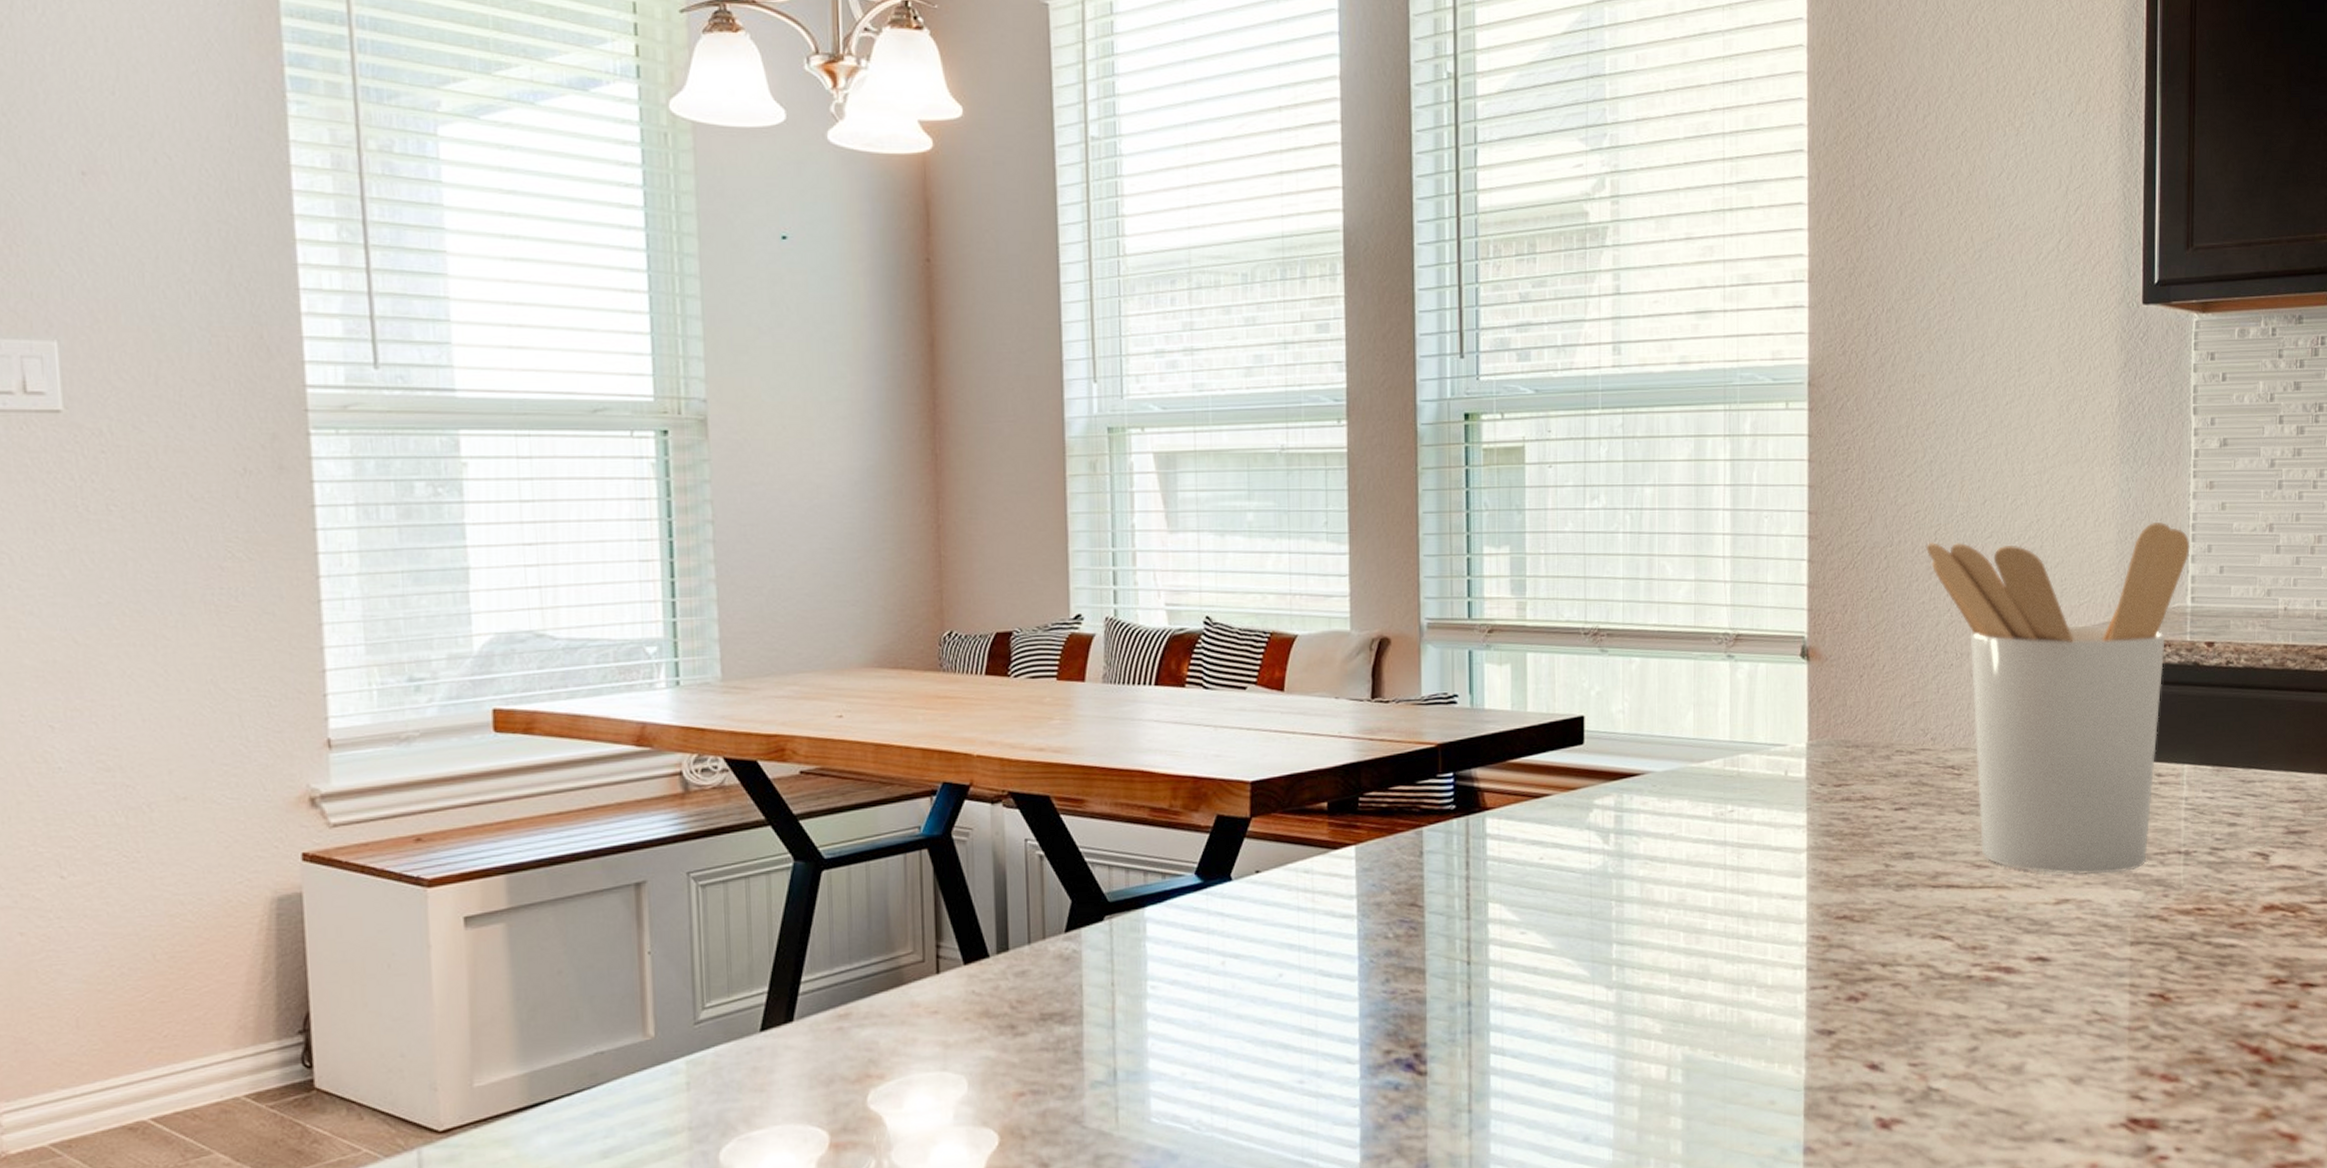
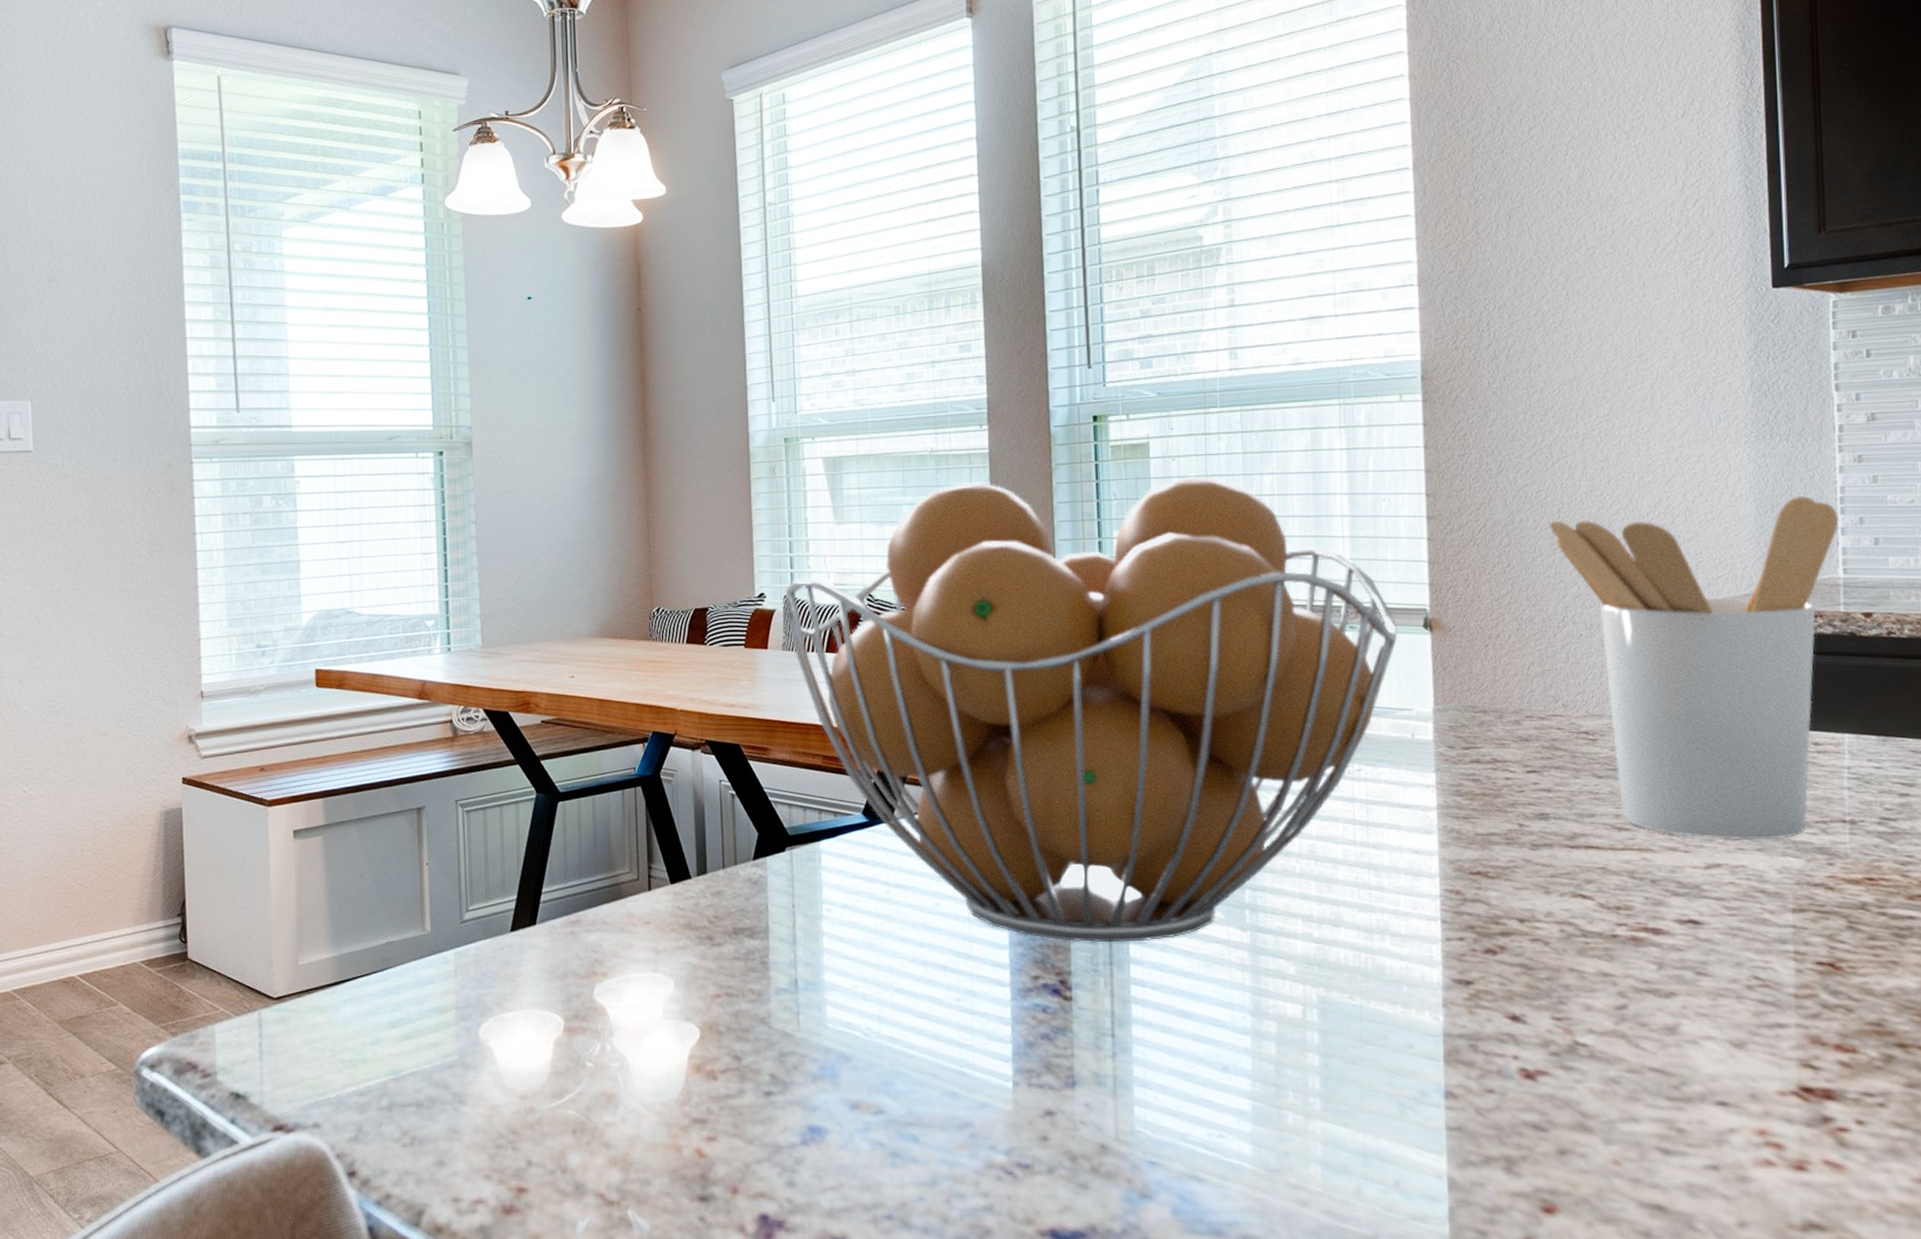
fruit basket: none [1107,486,1775,1010] -> present [785,476,1398,943]

